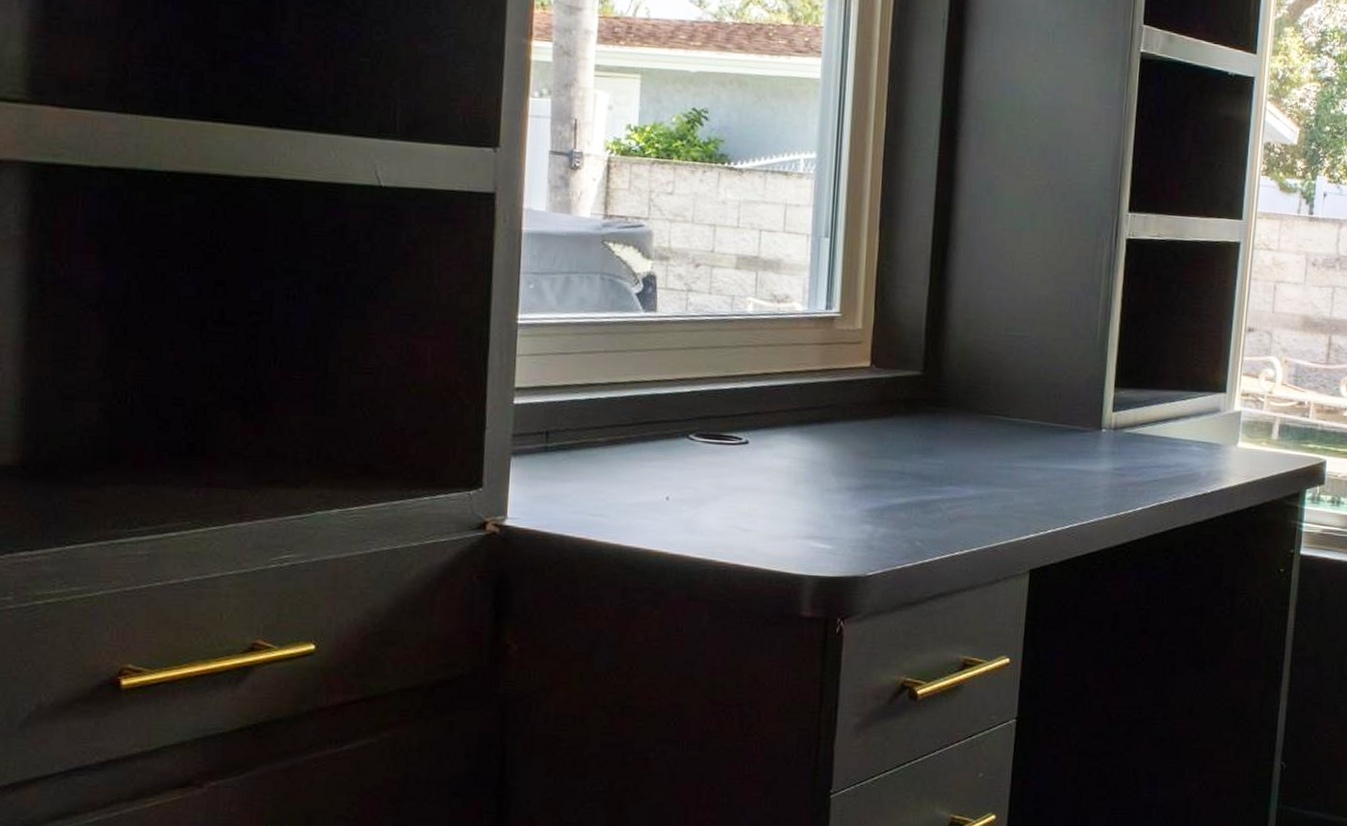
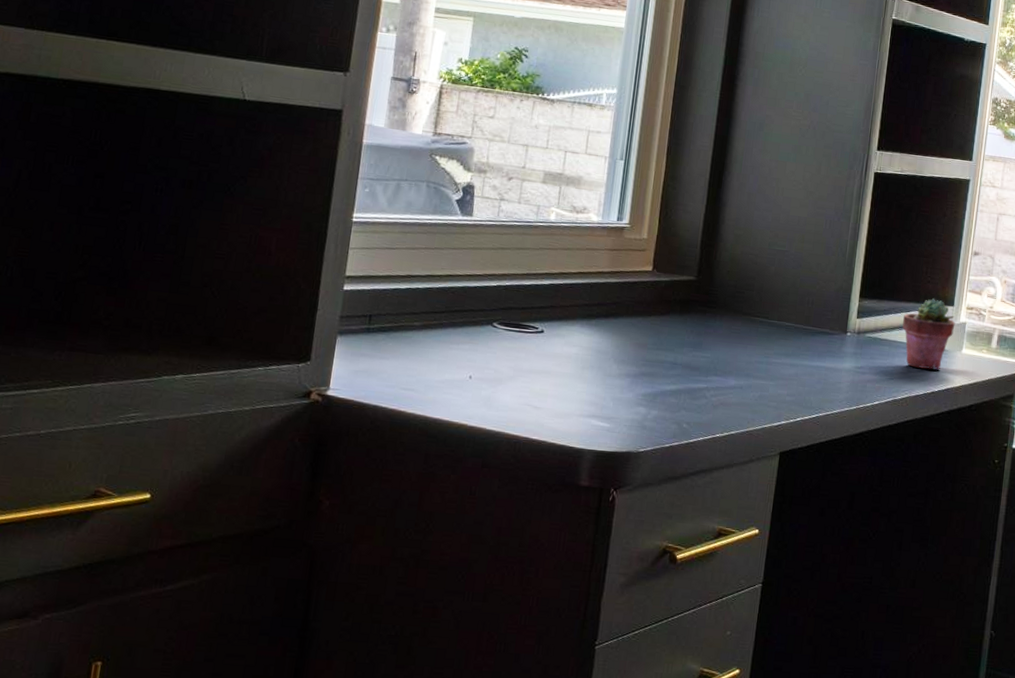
potted succulent: none [1166,385,1229,468] -> present [902,298,956,370]

